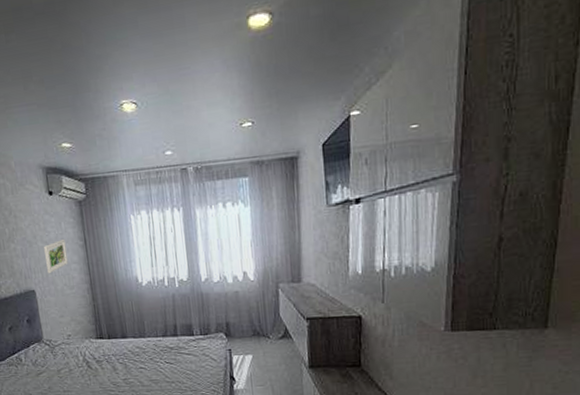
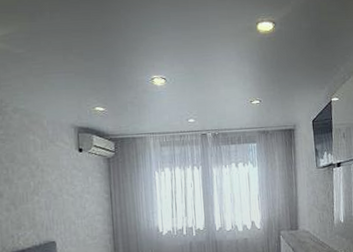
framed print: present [44,239,68,274] -> none [69,193,92,226]

